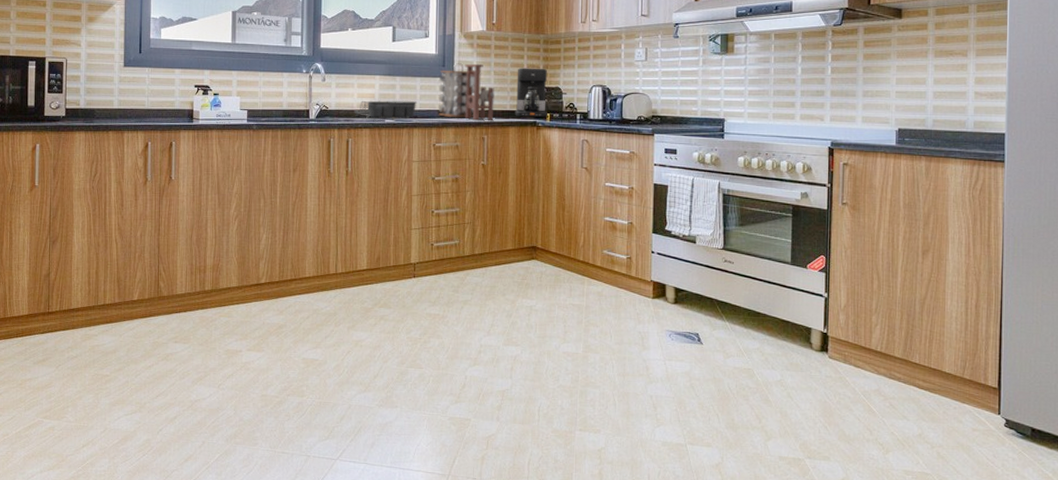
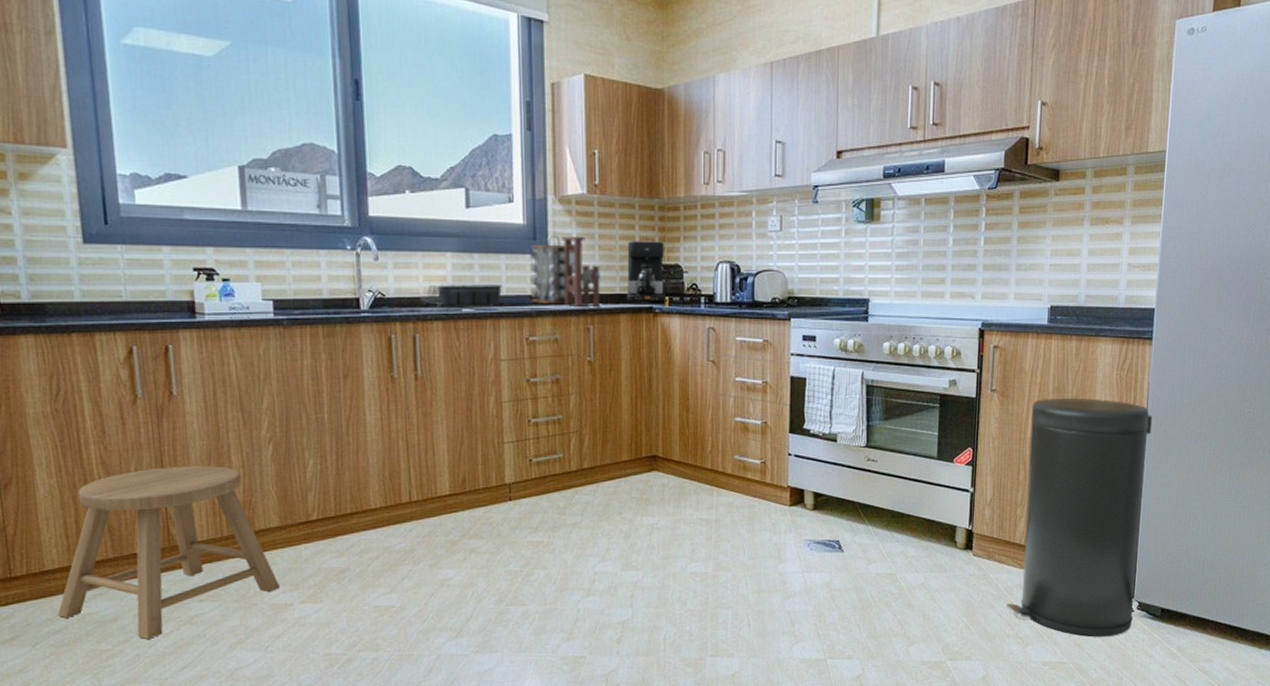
stool: none [76,234,234,370] -> present [57,465,281,640]
pedal bin: none [865,213,1010,452] -> present [1006,397,1153,637]

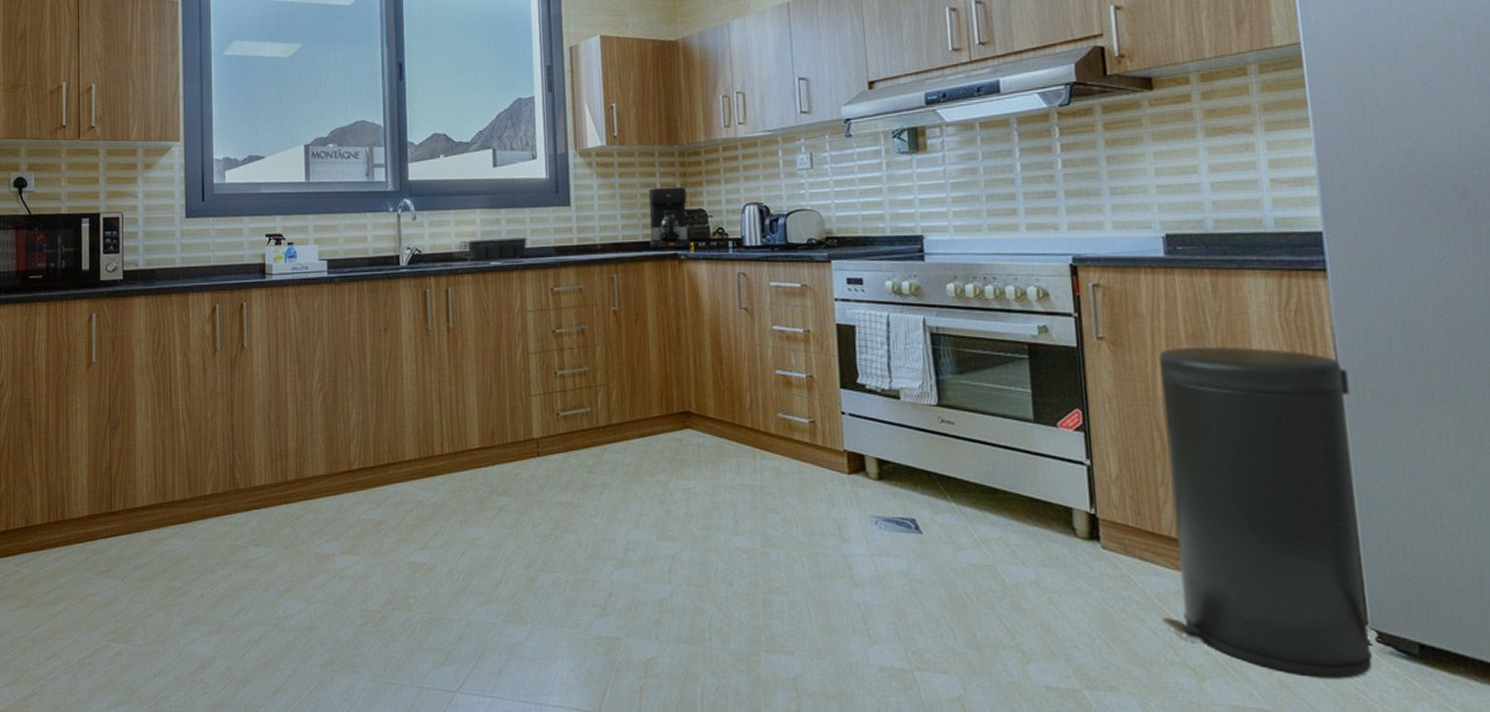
stool: present [57,465,281,640] -> none [143,413,324,581]
spice rack: present [530,234,576,305] -> none [553,186,599,256]
paper towel holder: present [562,236,601,306] -> none [583,186,624,256]

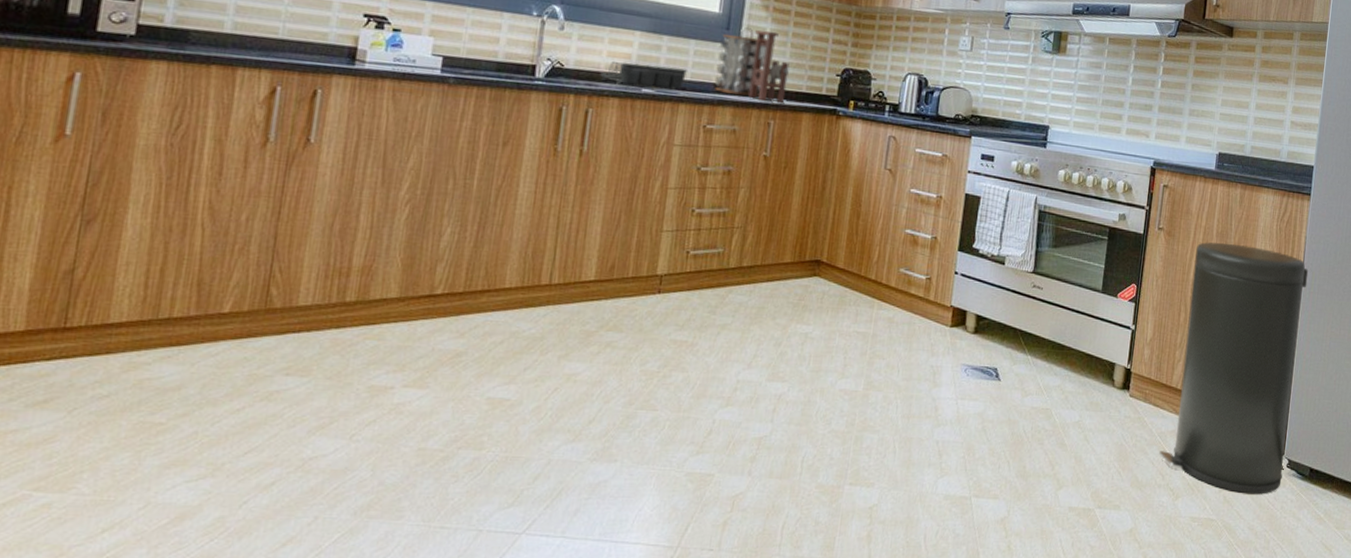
spice rack: none [553,186,599,256] -> present [715,26,765,97]
paper towel holder: none [583,186,624,256] -> present [748,30,790,102]
coffee maker: present [648,186,691,249] -> none [811,42,856,106]

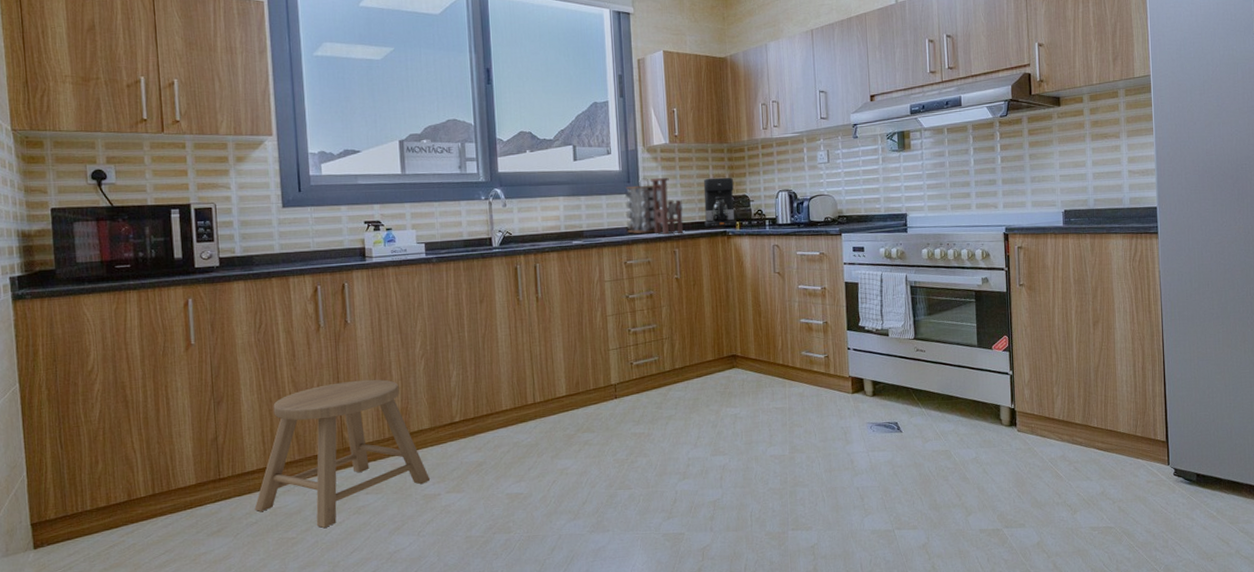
stool: none [110,219,384,416] -> present [255,379,431,529]
dish rack: present [600,60,688,90] -> none [539,220,605,242]
coffee maker: none [811,42,856,106] -> present [703,177,737,228]
pedal bin: present [1159,242,1309,494] -> none [1053,287,1171,502]

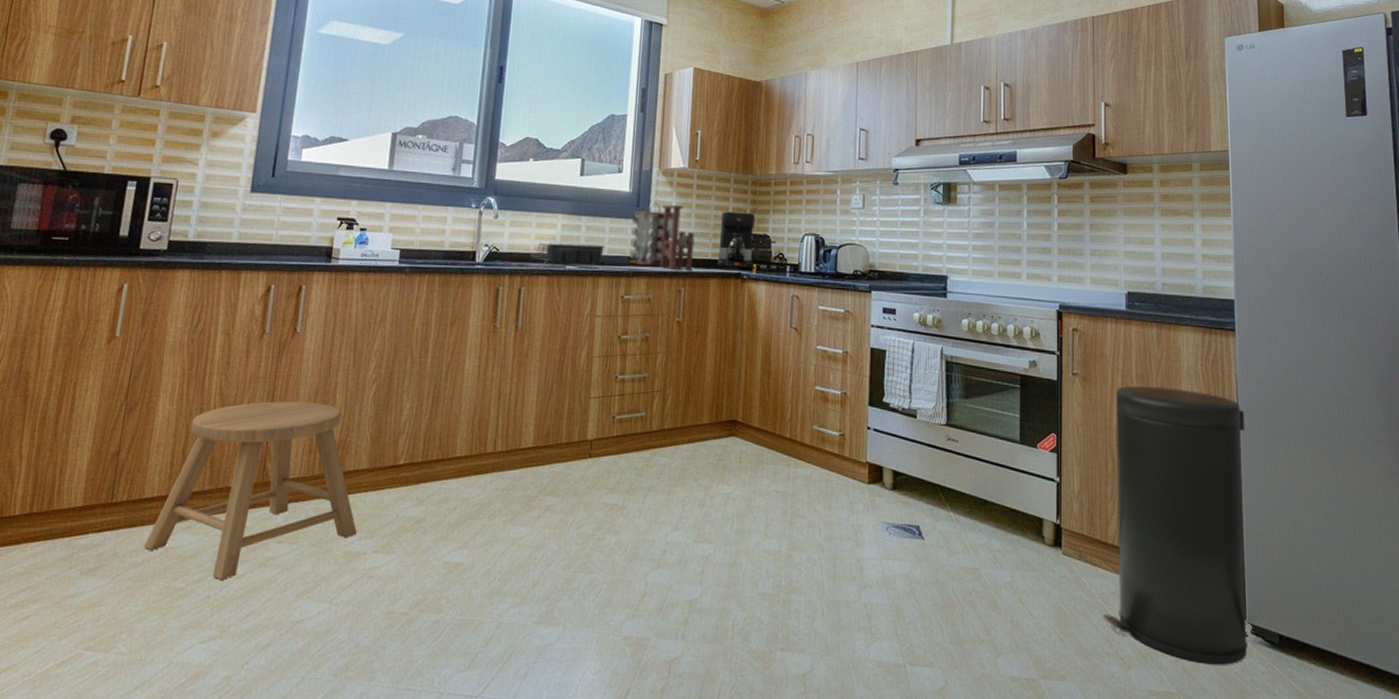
dish rack: none [539,220,605,242] -> present [530,242,605,265]
pedal bin: none [1053,287,1171,502] -> present [1103,386,1247,665]

